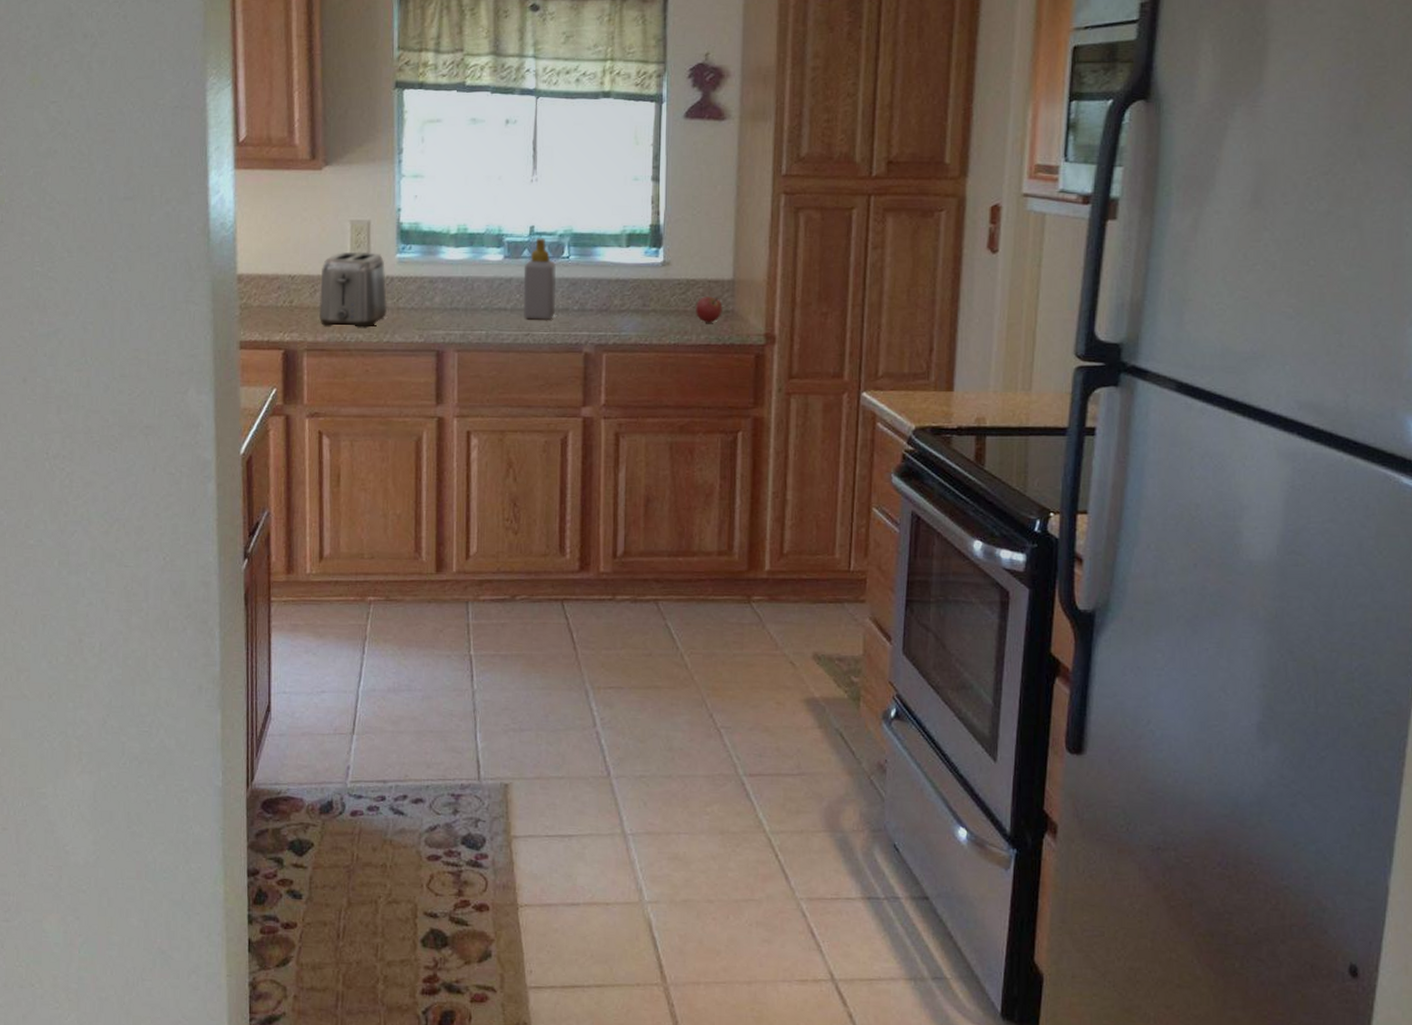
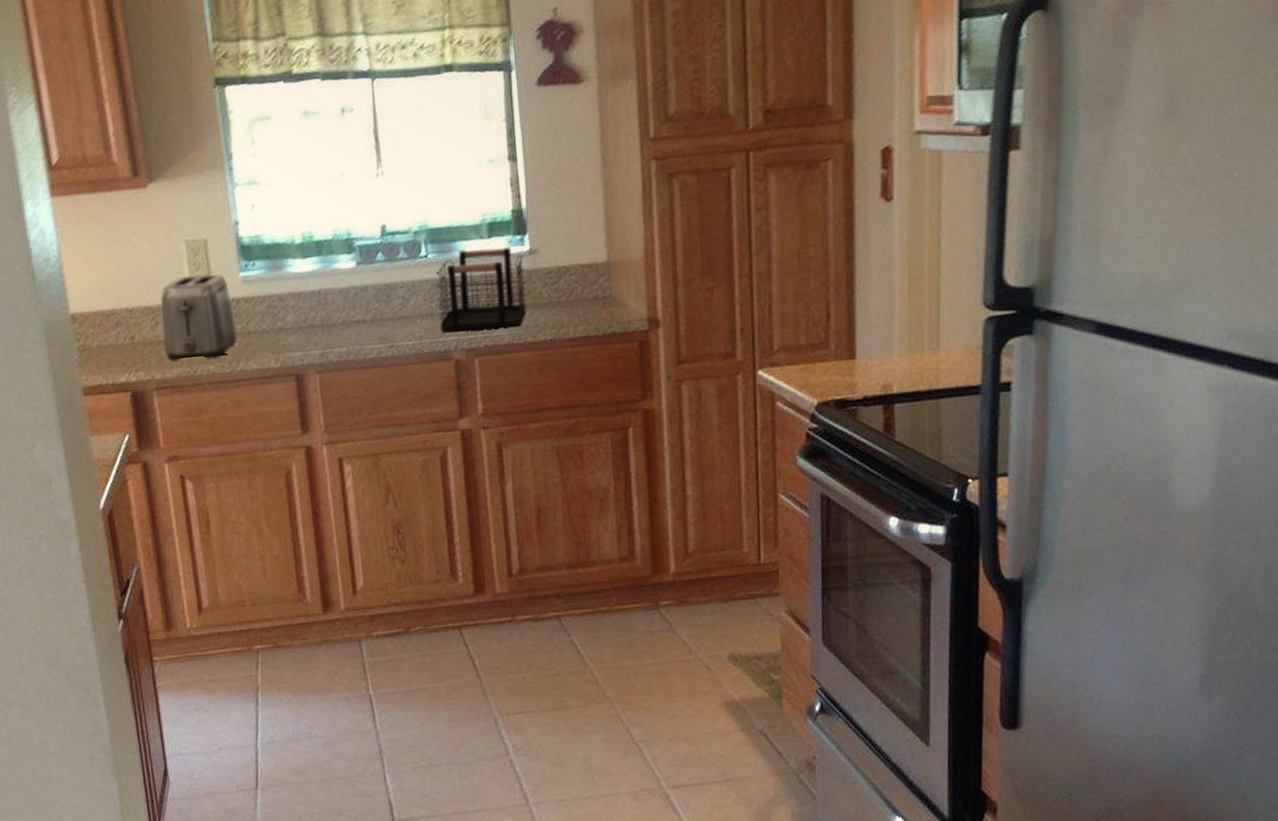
soap bottle: present [523,238,556,320] -> none [379,237,419,330]
dish rack: none [573,254,657,330] -> present [436,247,527,333]
fruit: present [696,296,723,323] -> none [570,283,599,313]

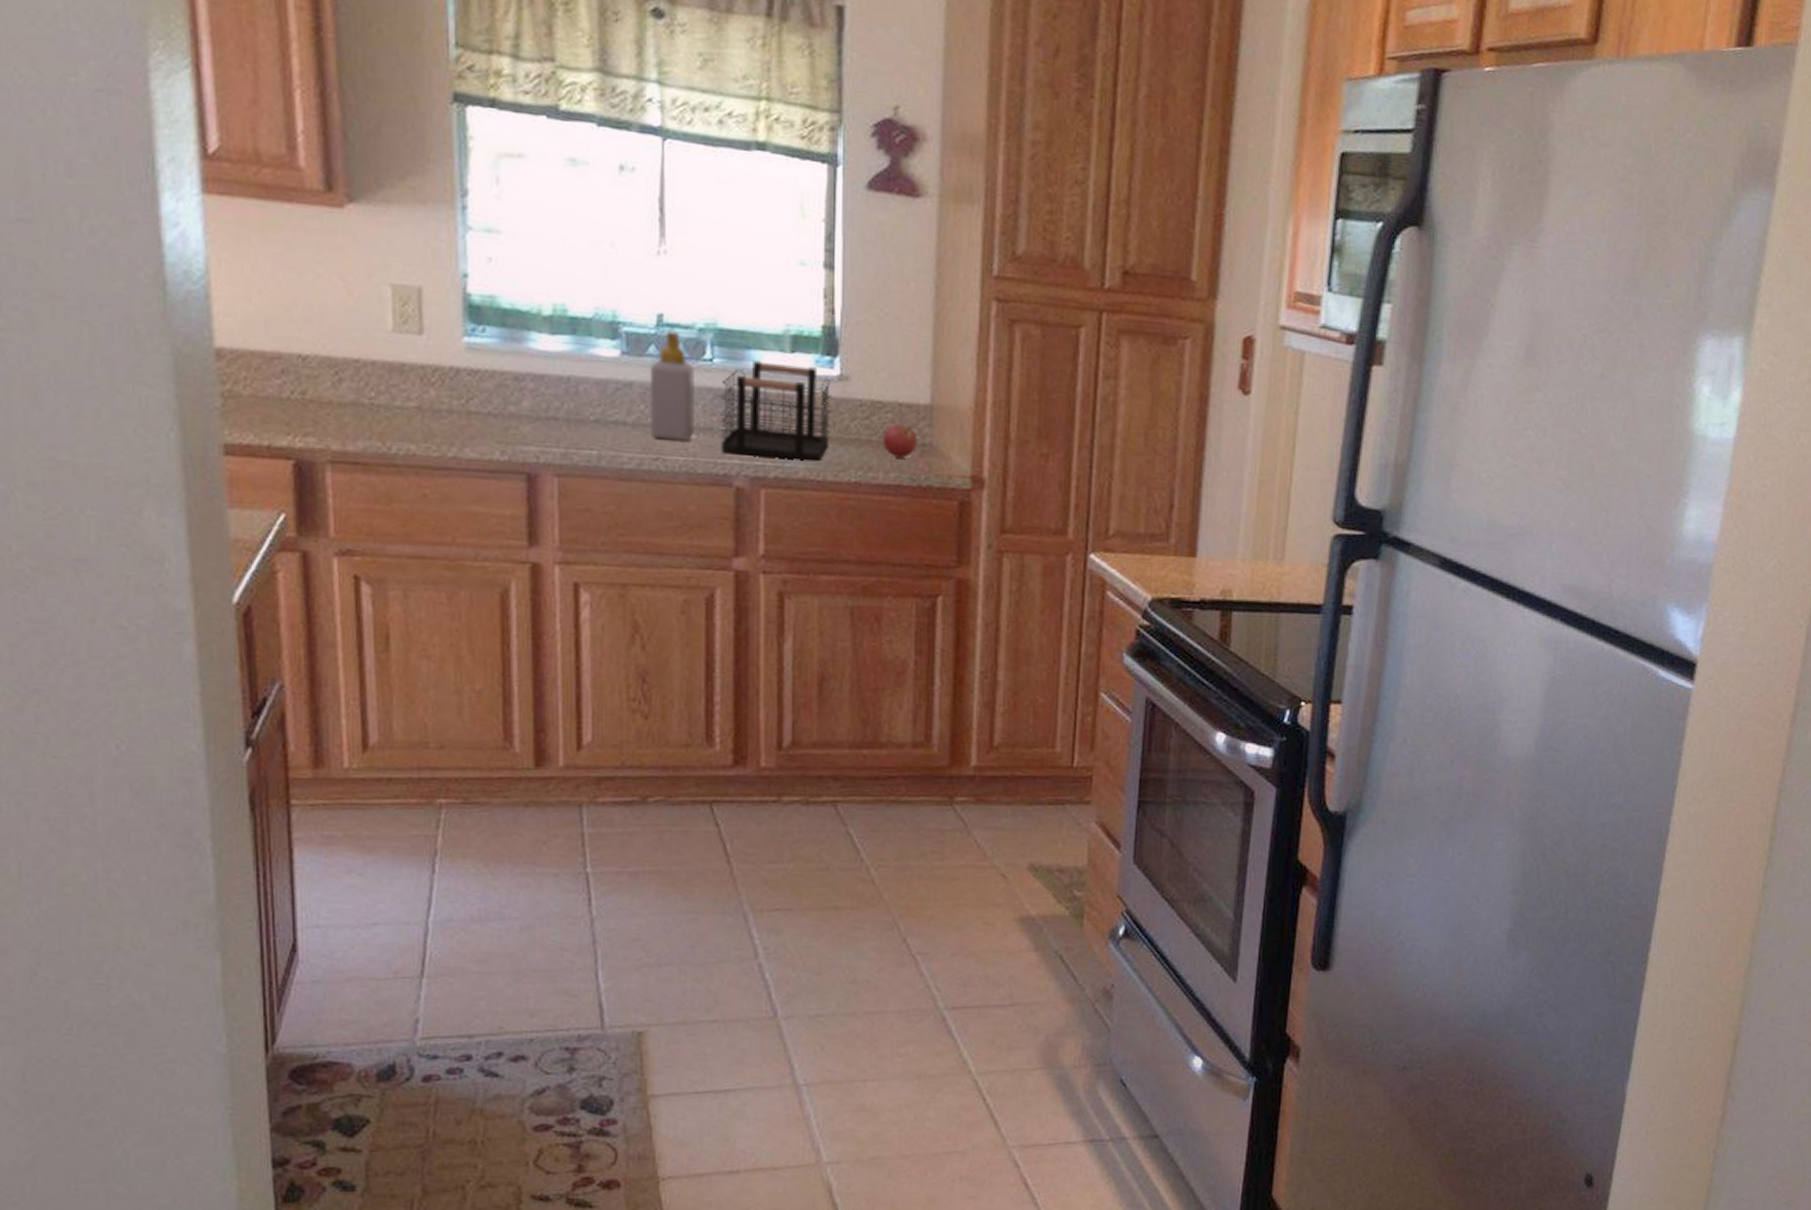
toaster: present [160,273,238,362] -> none [347,327,453,438]
soap bottle: none [379,237,419,330] -> present [649,330,694,441]
fruit: none [570,283,599,313] -> present [883,424,918,458]

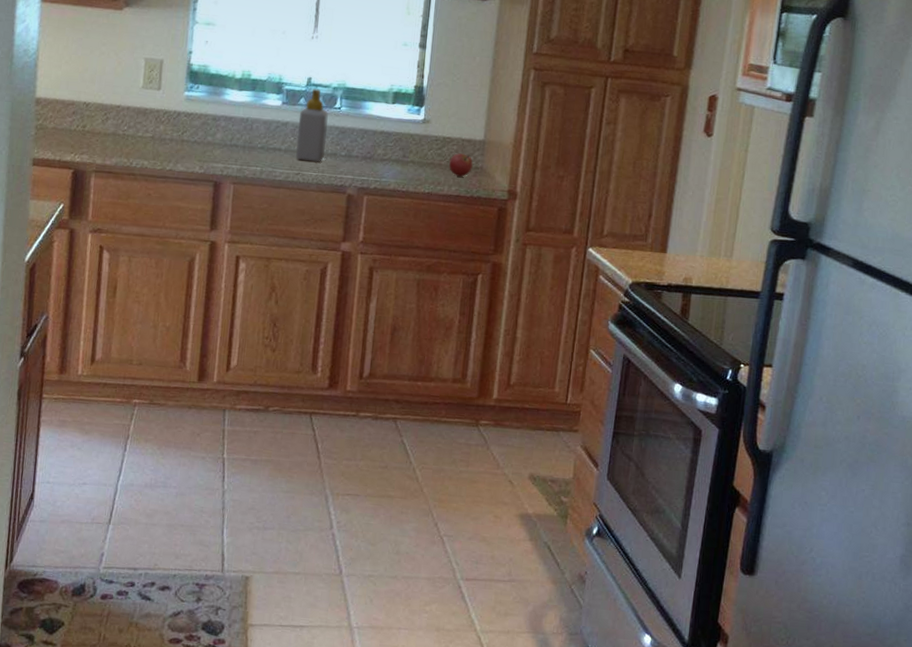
dish rack: present [719,359,831,462] -> none [340,108,418,178]

